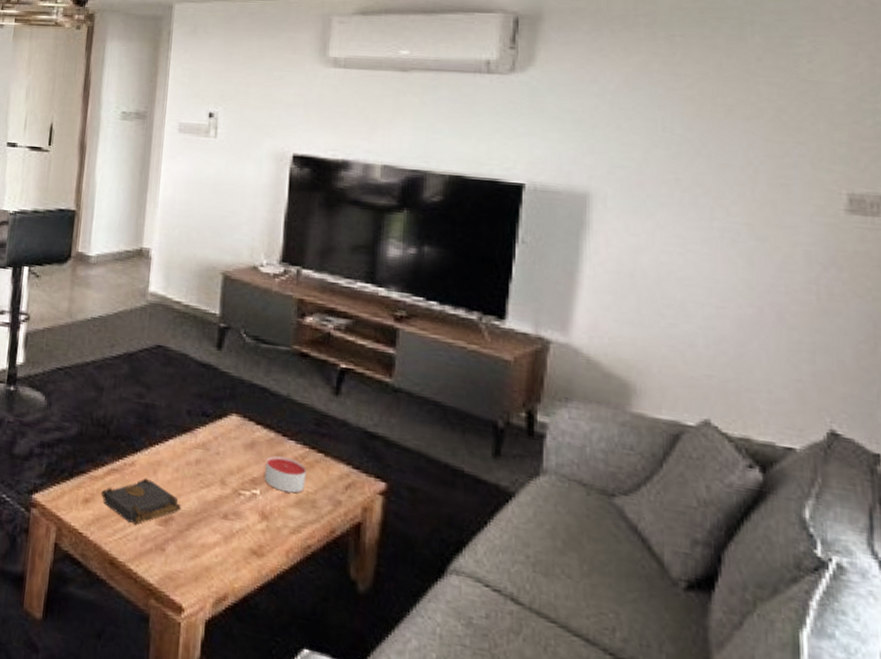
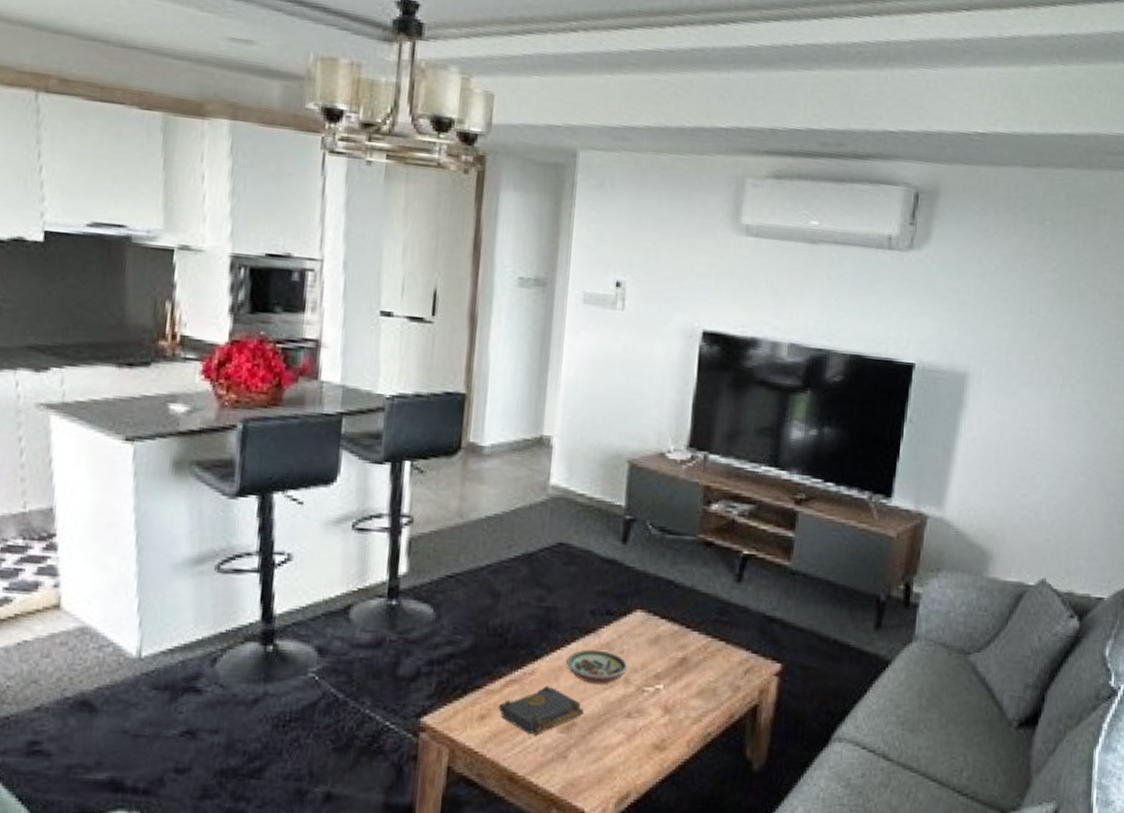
decorative bowl: none [164,447,224,483] -> present [566,649,628,684]
candle: present [265,456,306,493] -> none [668,649,708,684]

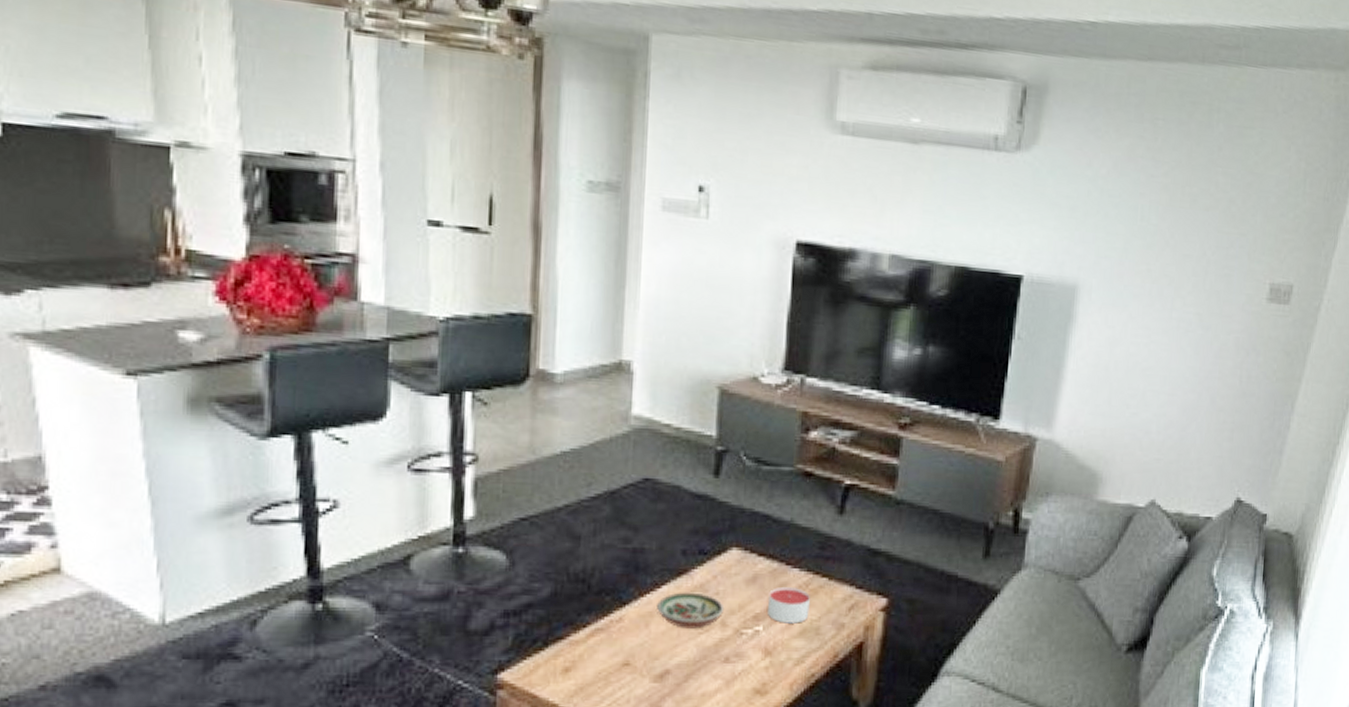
book: present [498,685,584,735] -> none [583,633,678,686]
candle: none [668,649,708,684] -> present [768,587,810,624]

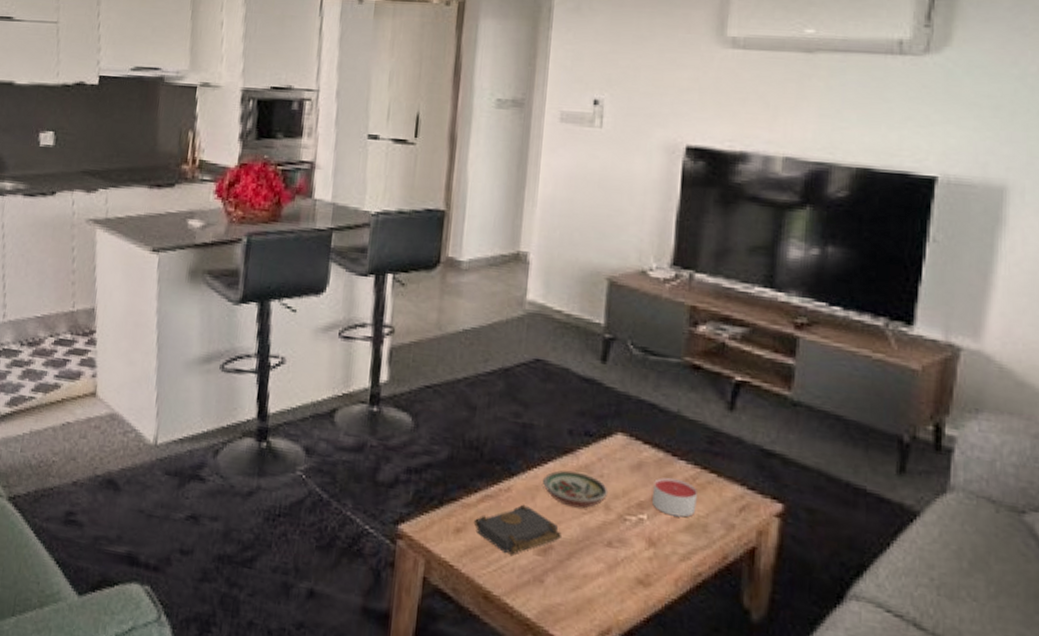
book: none [583,633,678,686] -> present [473,504,561,555]

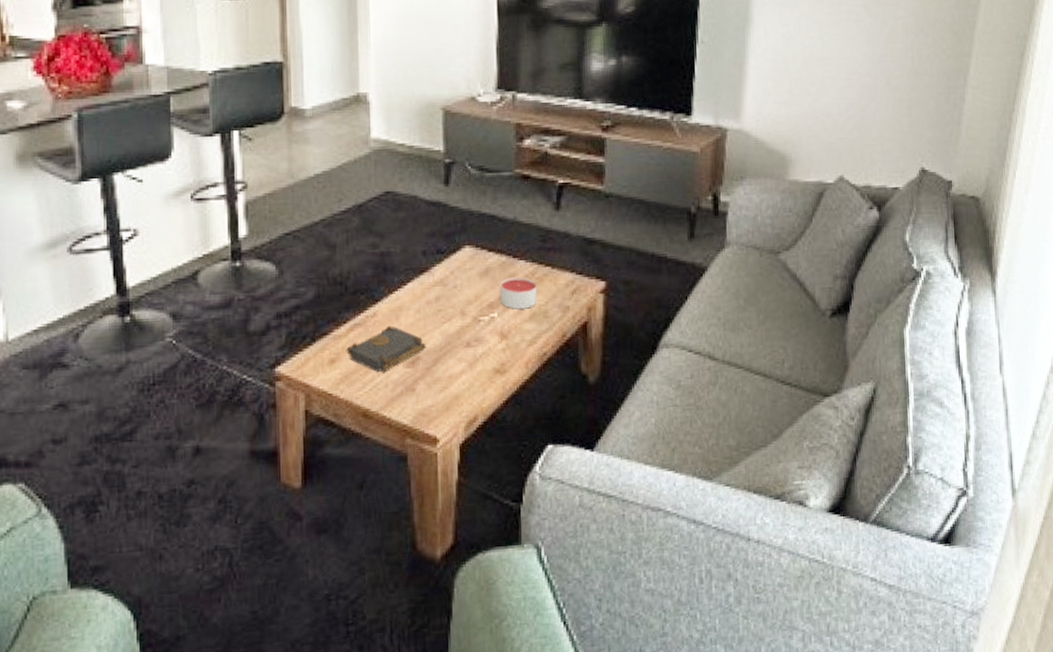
decorative bowl: present [543,470,609,509] -> none [405,287,463,319]

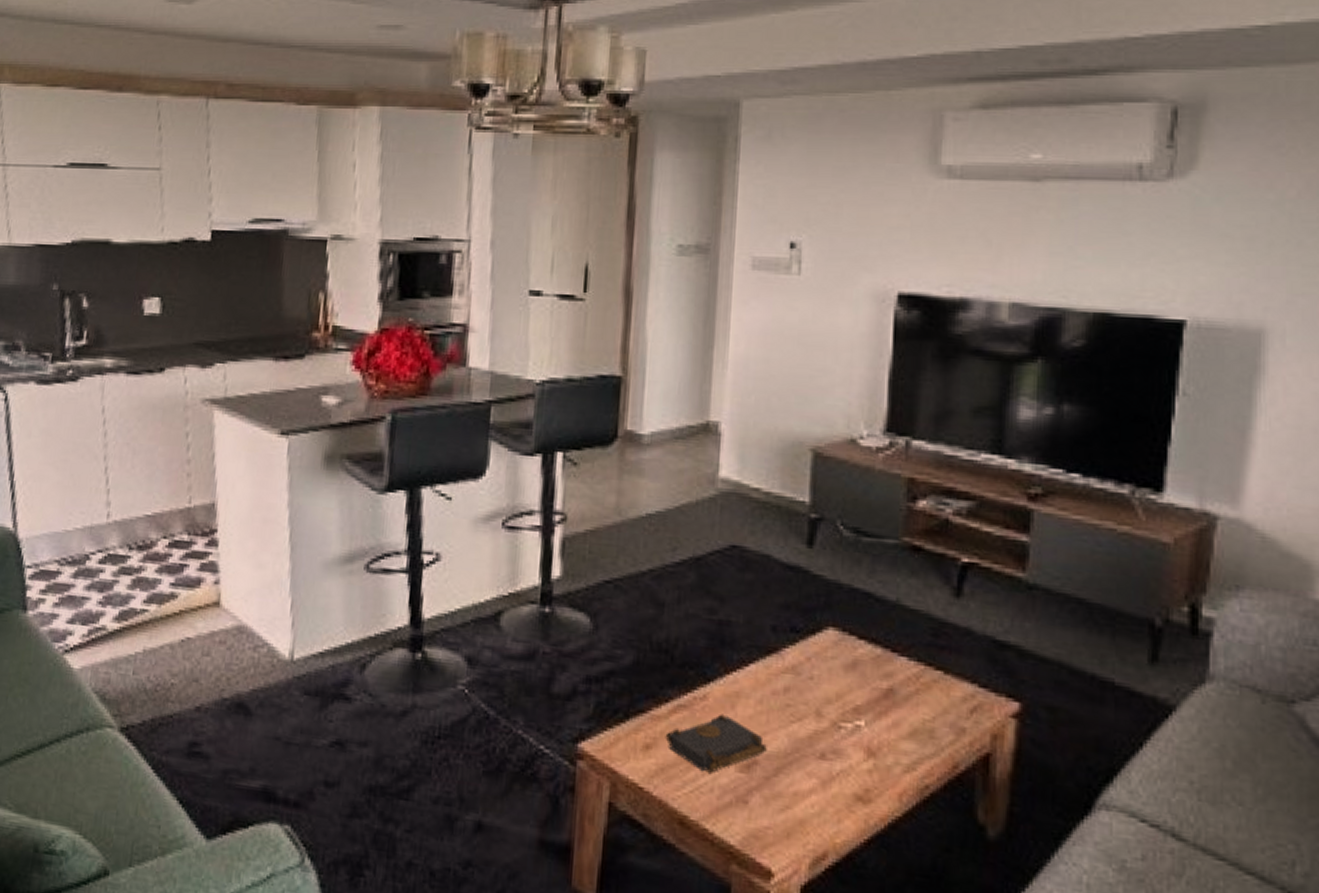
candle: present [500,277,537,309] -> none [871,677,921,722]

